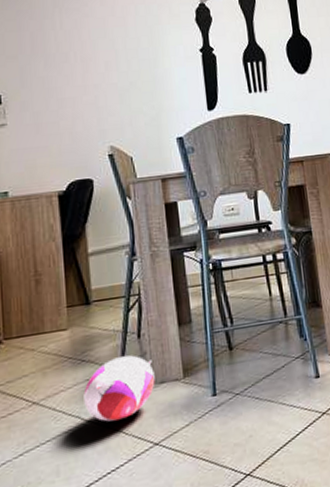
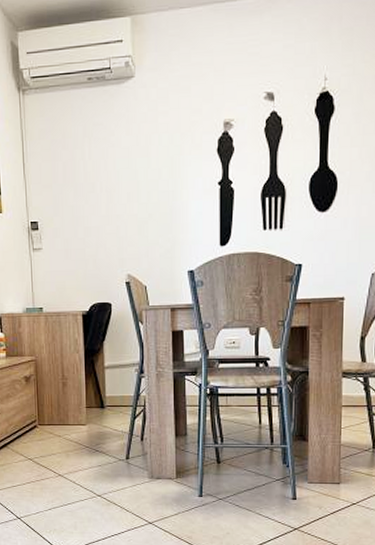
plush toy: present [83,355,155,422] -> none [96,453,153,500]

